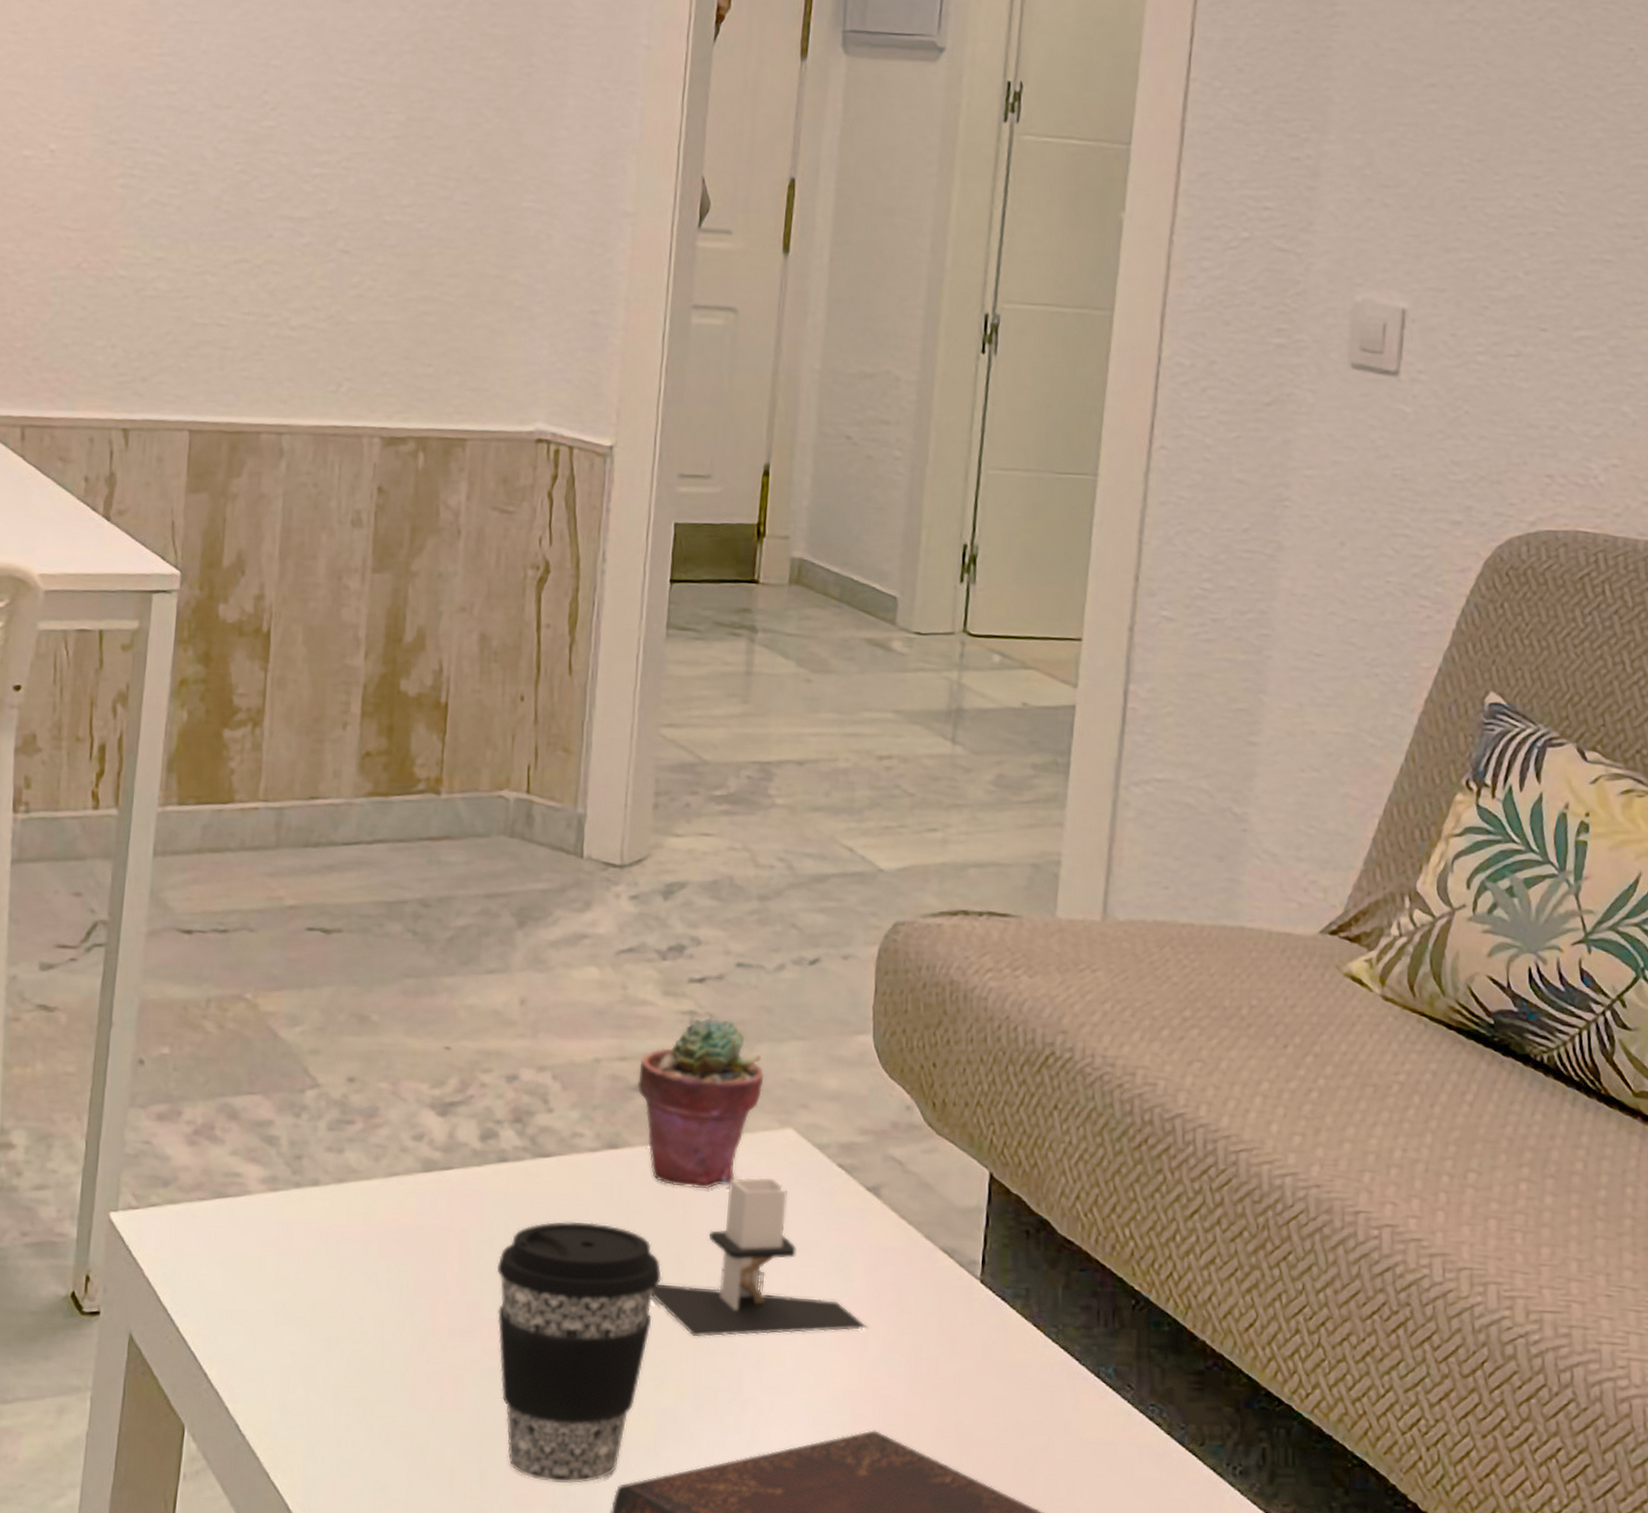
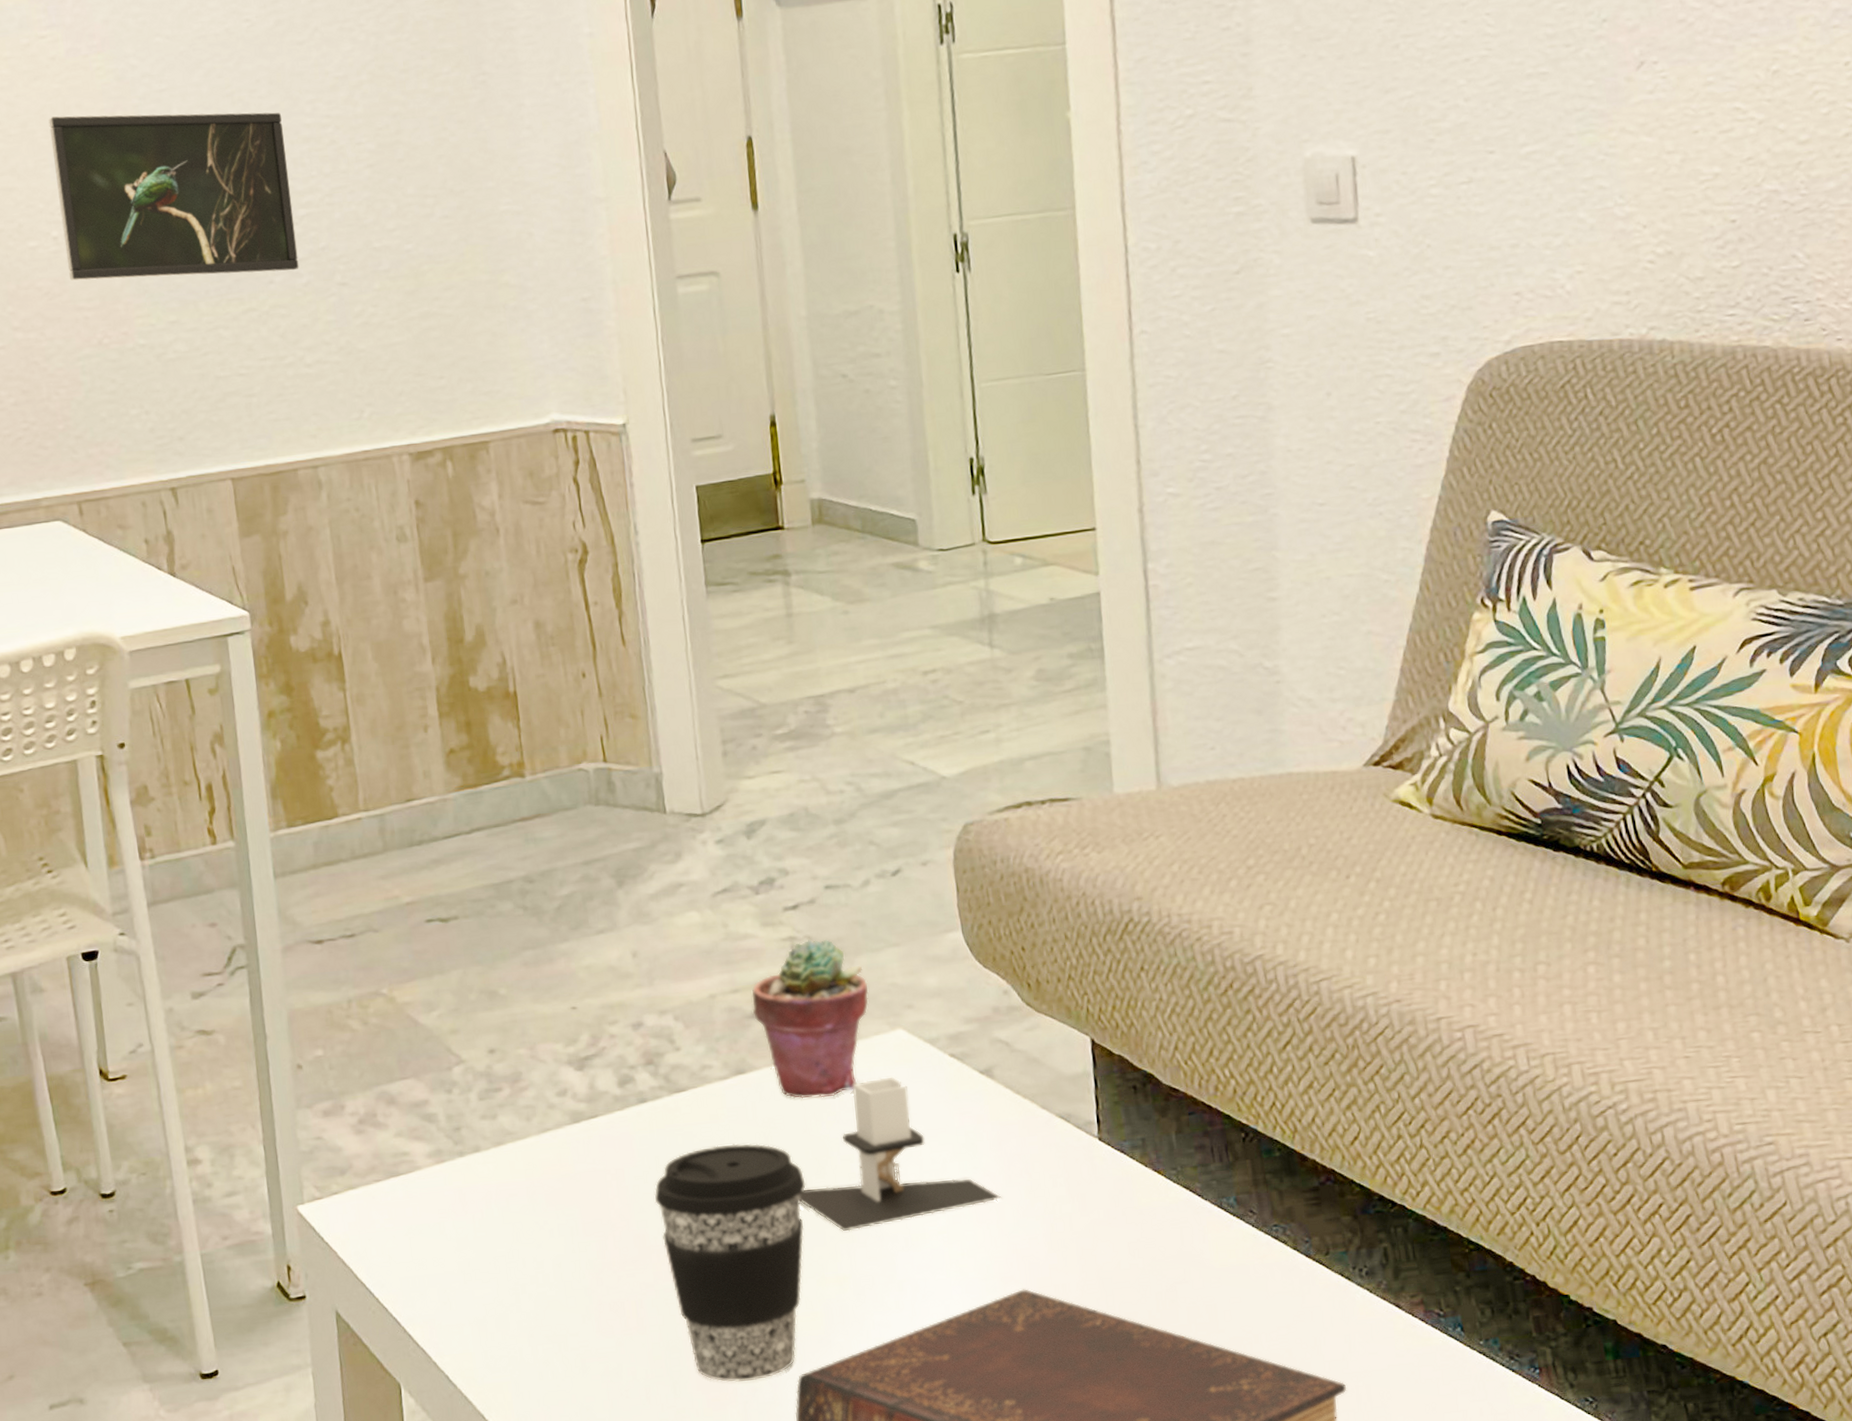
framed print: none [59,28,313,229] -> present [48,112,299,281]

